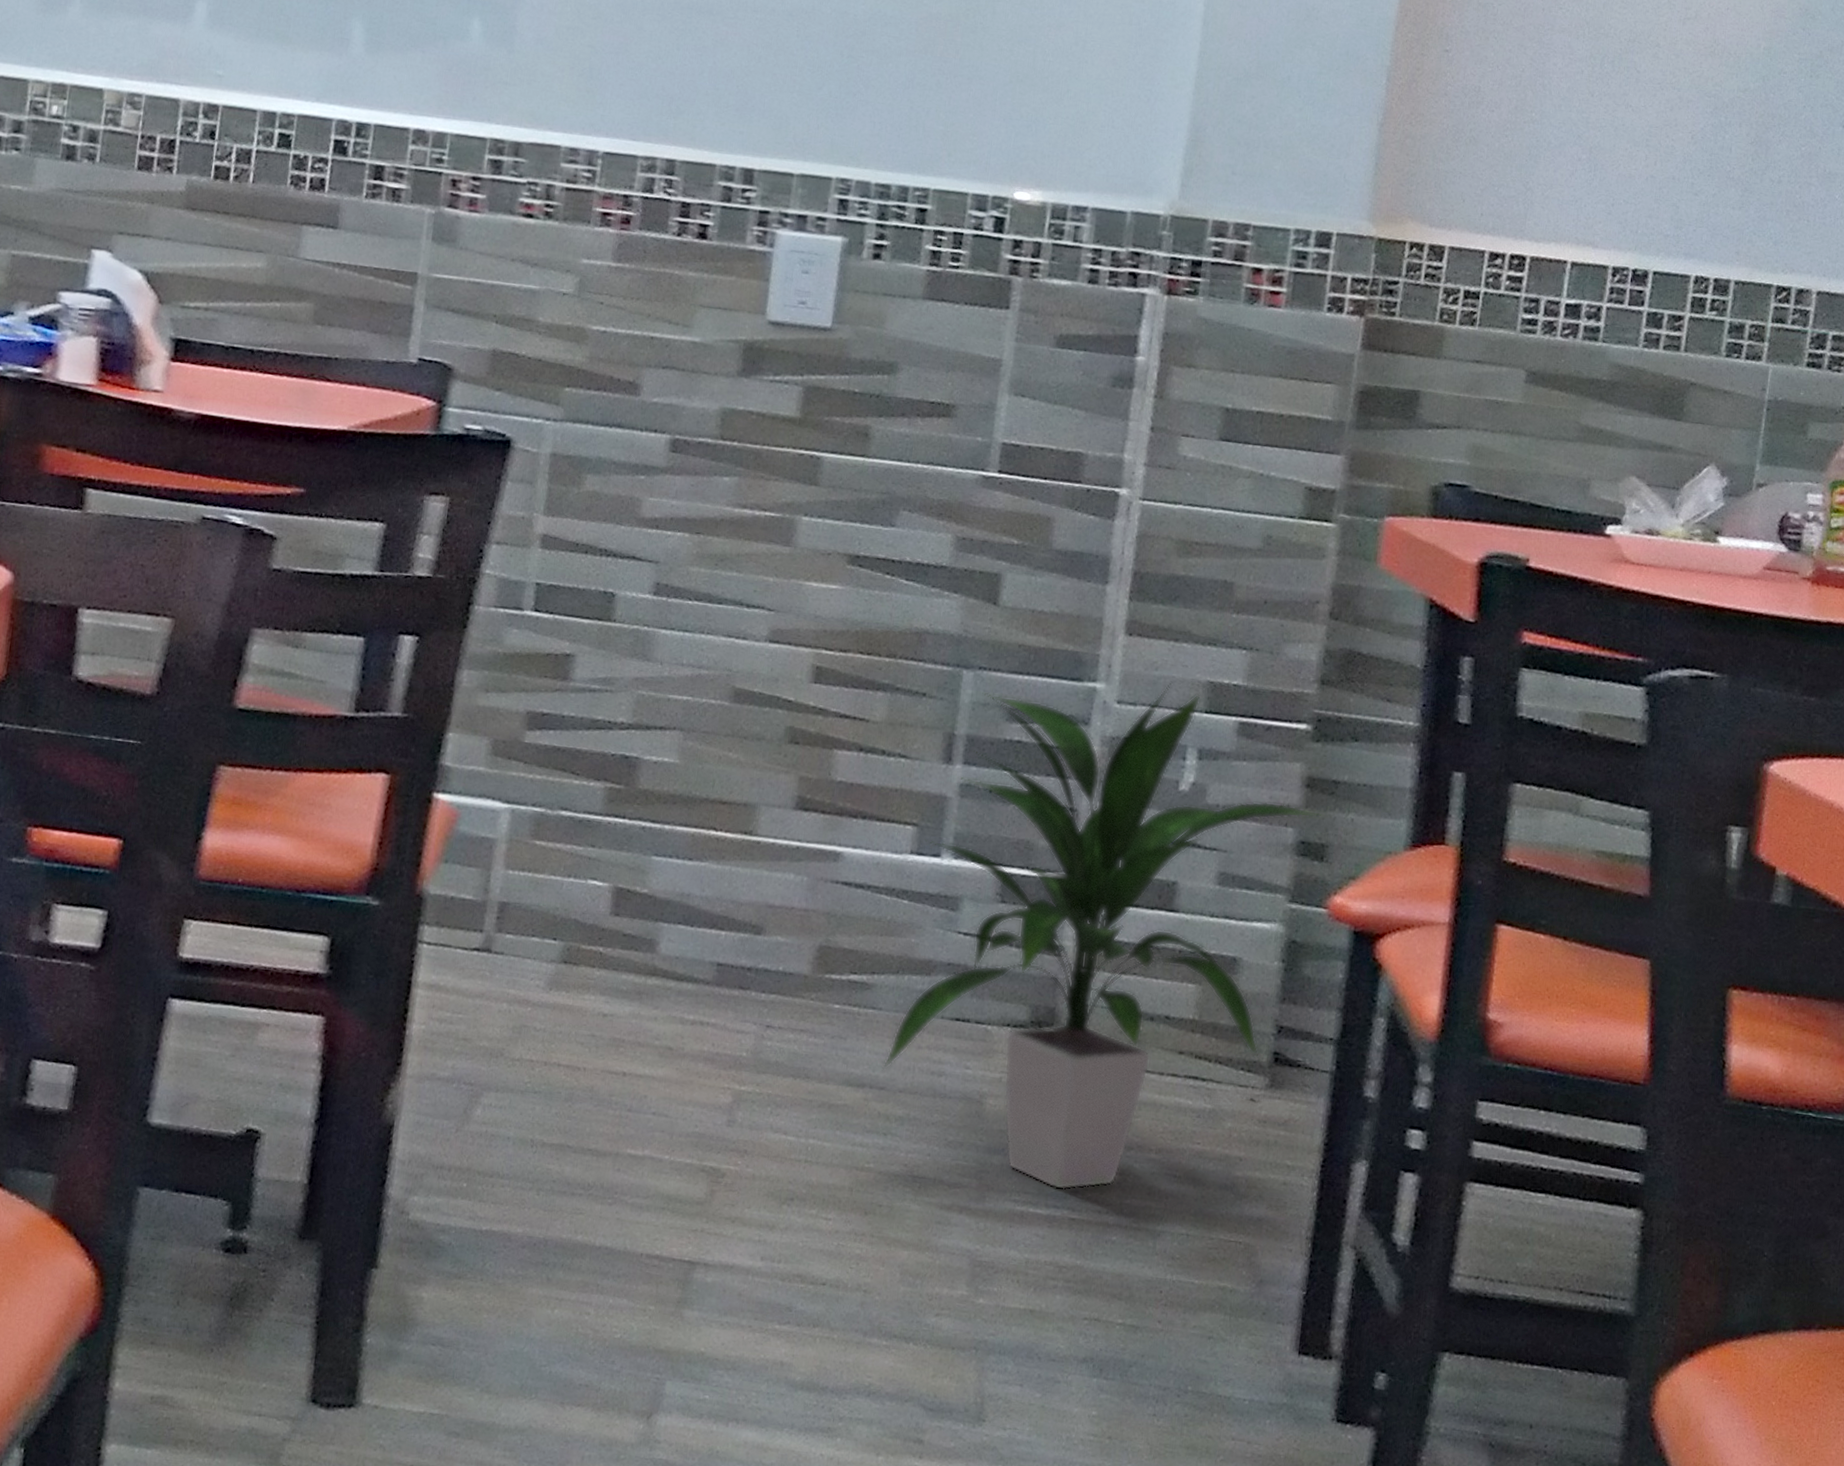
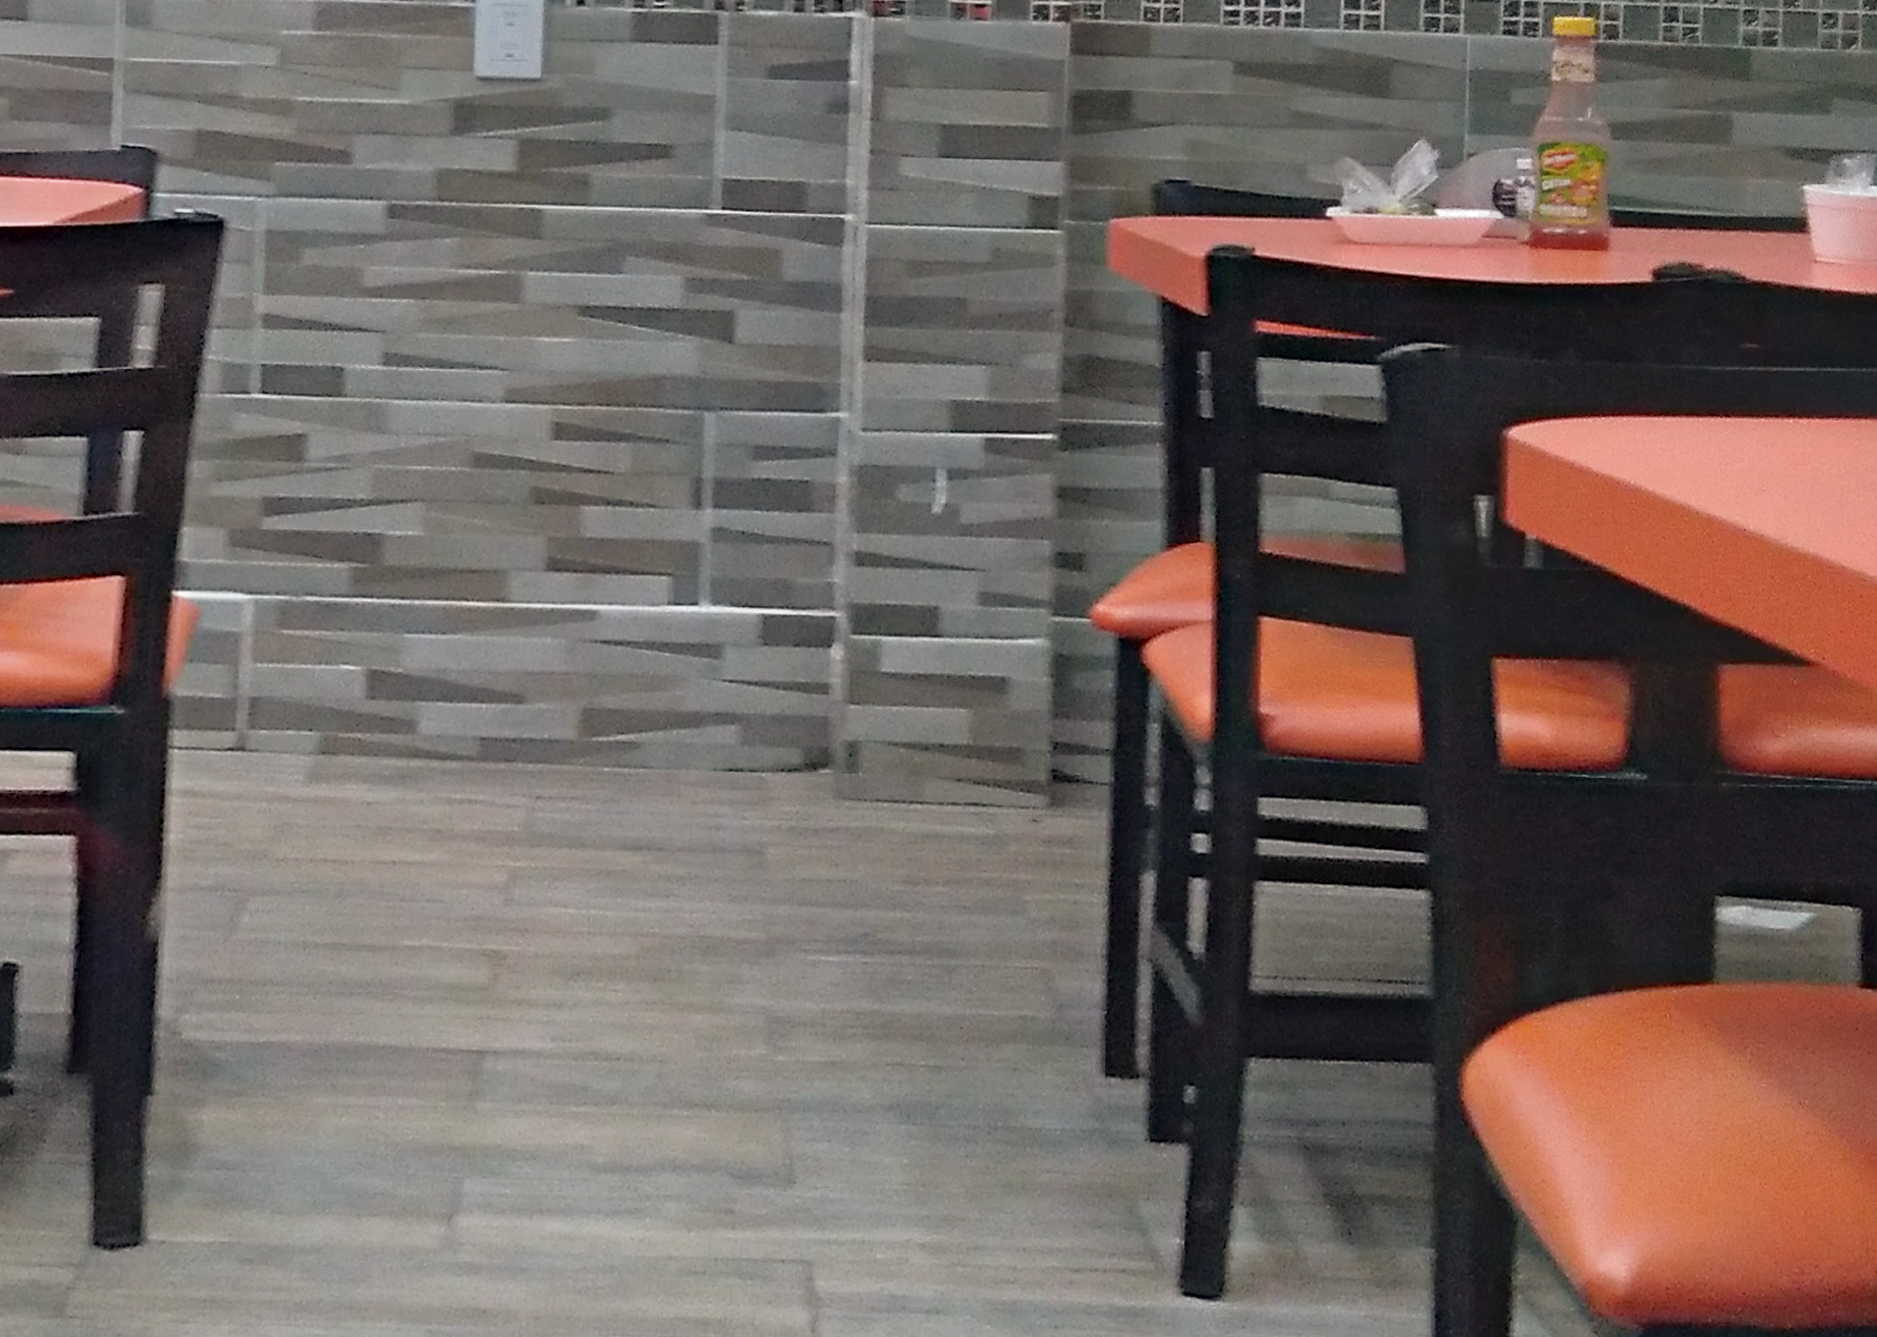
indoor plant: present [882,681,1324,1191] -> none [658,403,1079,934]

